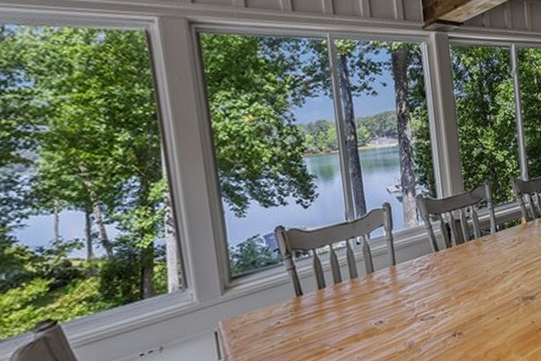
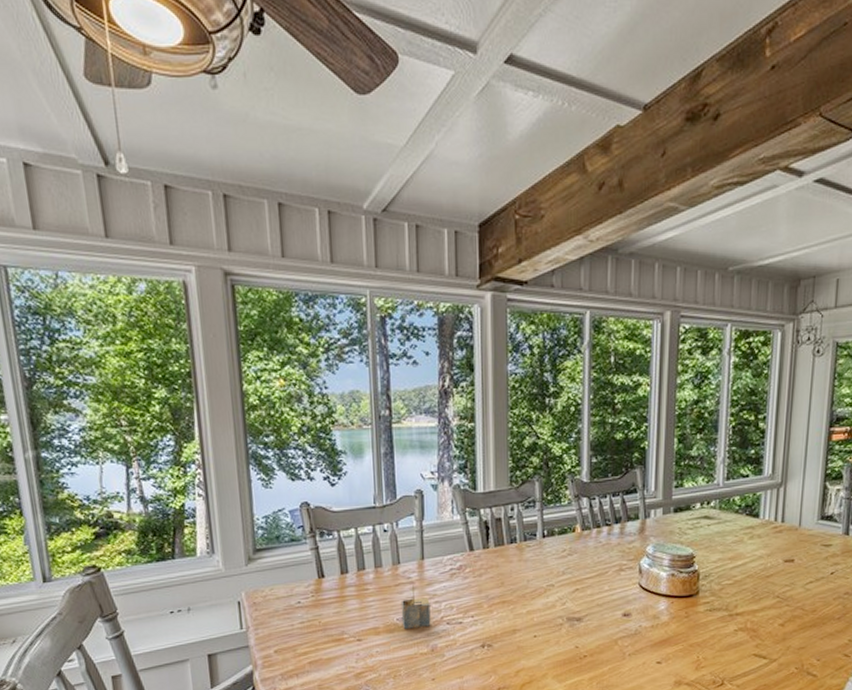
architectural model: none [377,289,407,332] -> present [401,585,431,629]

